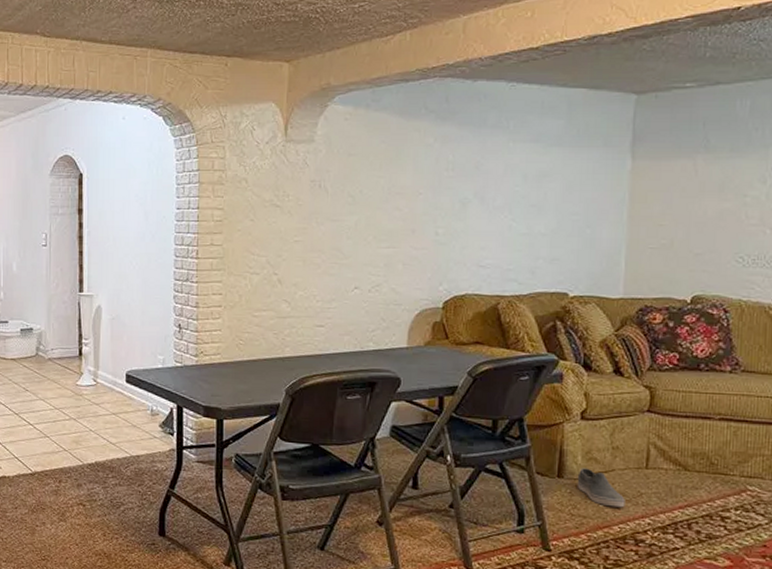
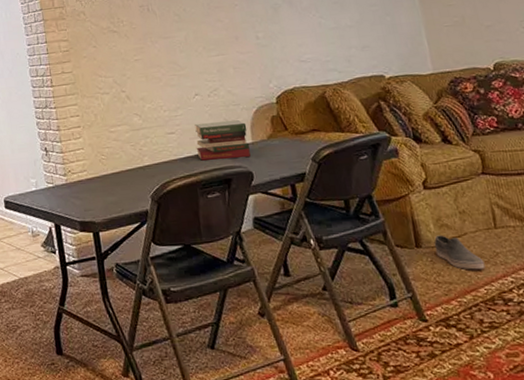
books: none [344,319,405,363] -> present [194,119,251,161]

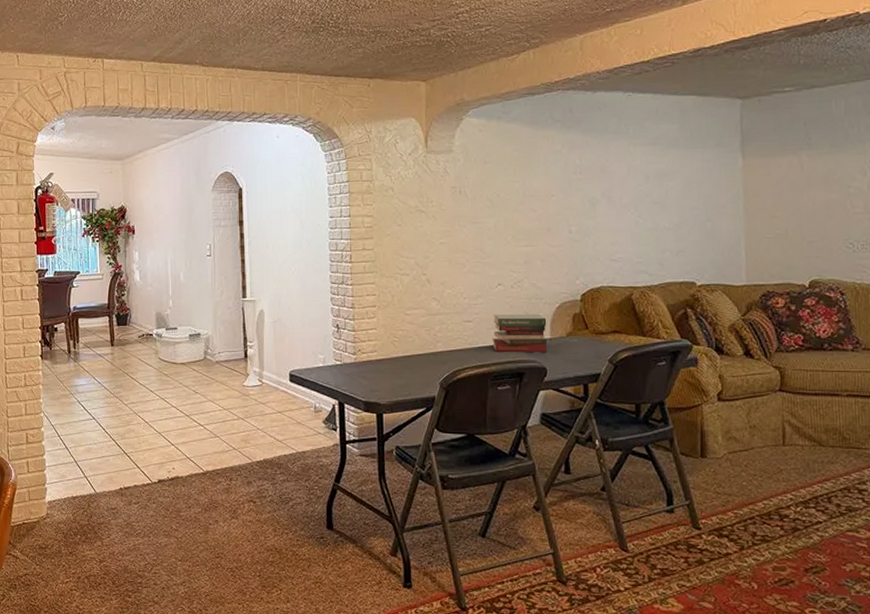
shoe: present [434,235,486,270] -> none [719,447,767,484]

